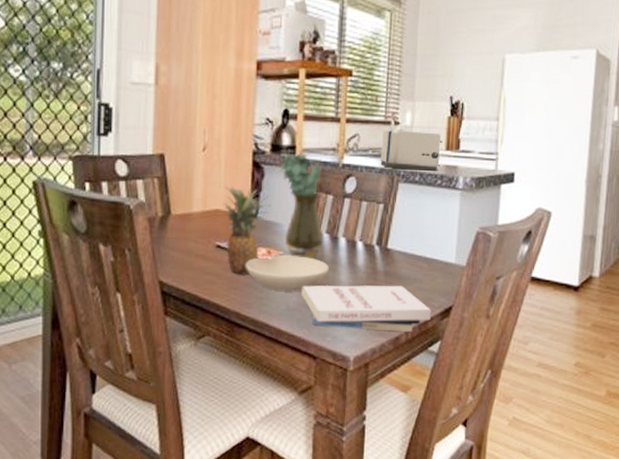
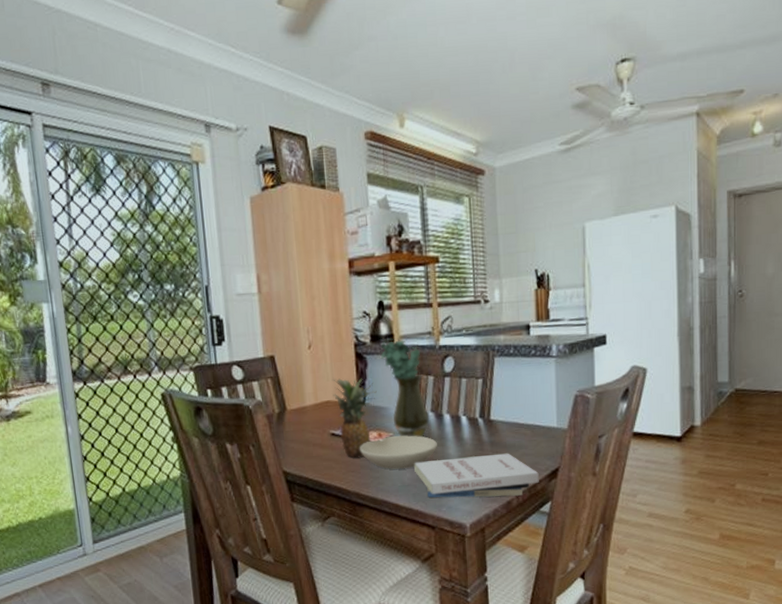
toaster: present [380,130,443,172] -> none [473,306,532,345]

